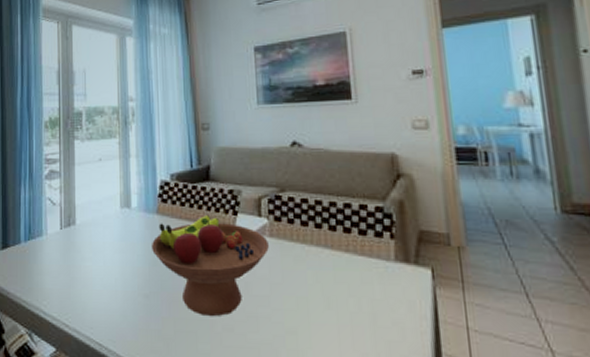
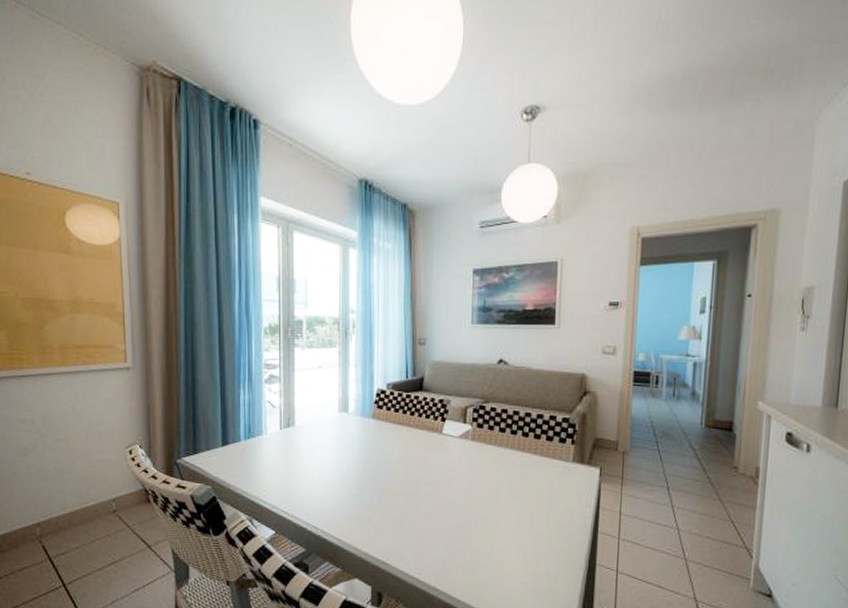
fruit bowl: present [151,215,269,317] -> none [365,421,470,505]

